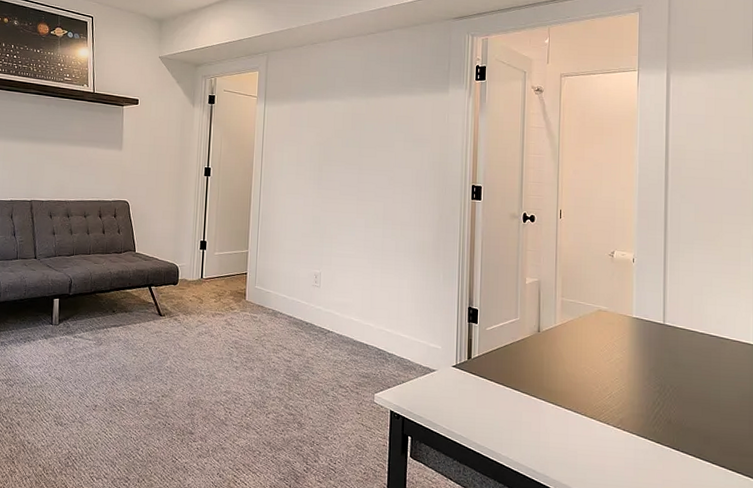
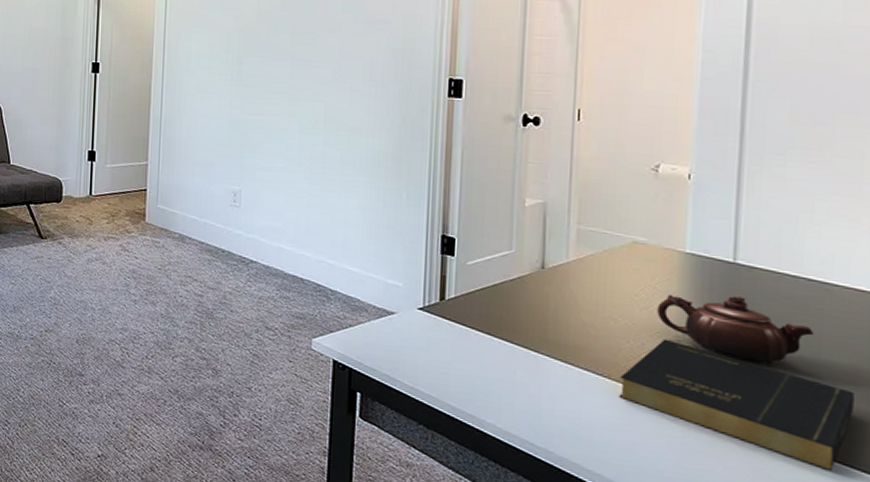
book: none [592,383,742,479] -> present [618,339,854,472]
teapot: none [616,348,715,400] -> present [657,294,813,364]

